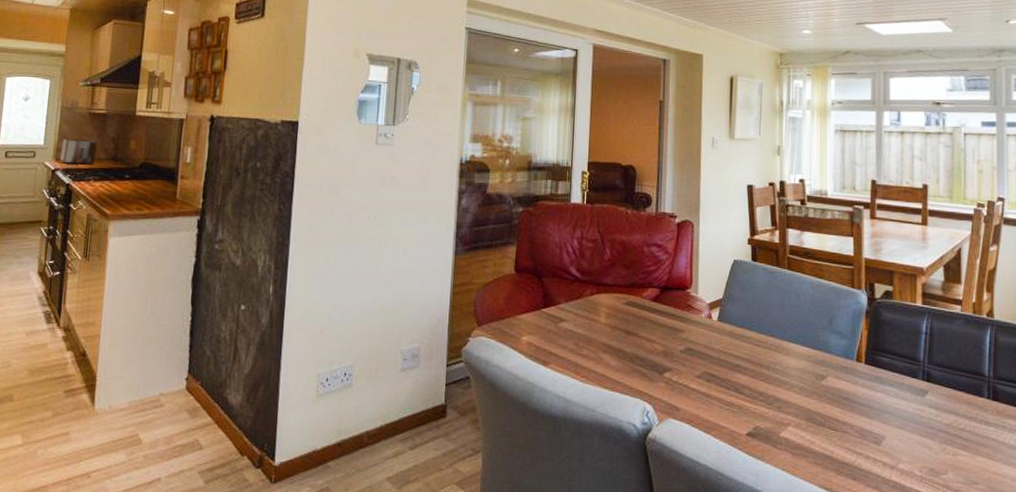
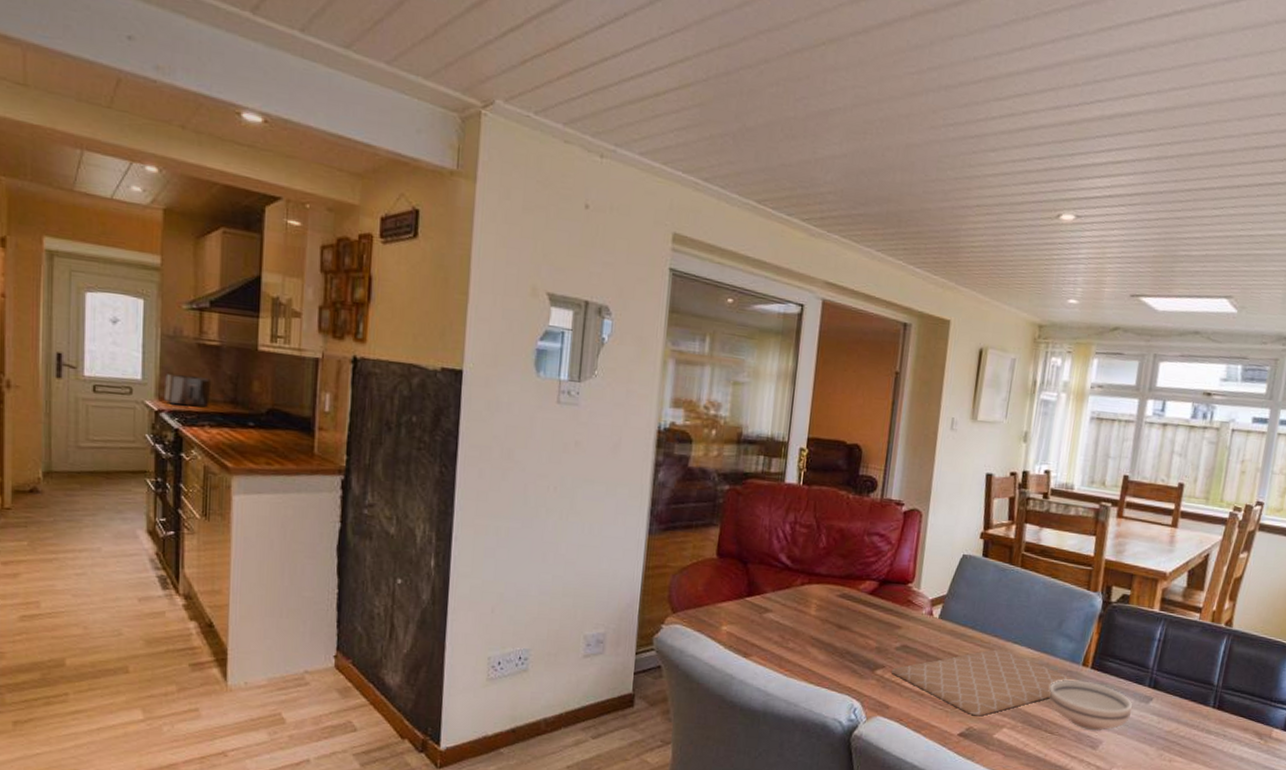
placemat: none [678,349,855,415] -> present [891,649,1079,716]
bowl: none [827,375,910,426] -> present [1049,679,1133,731]

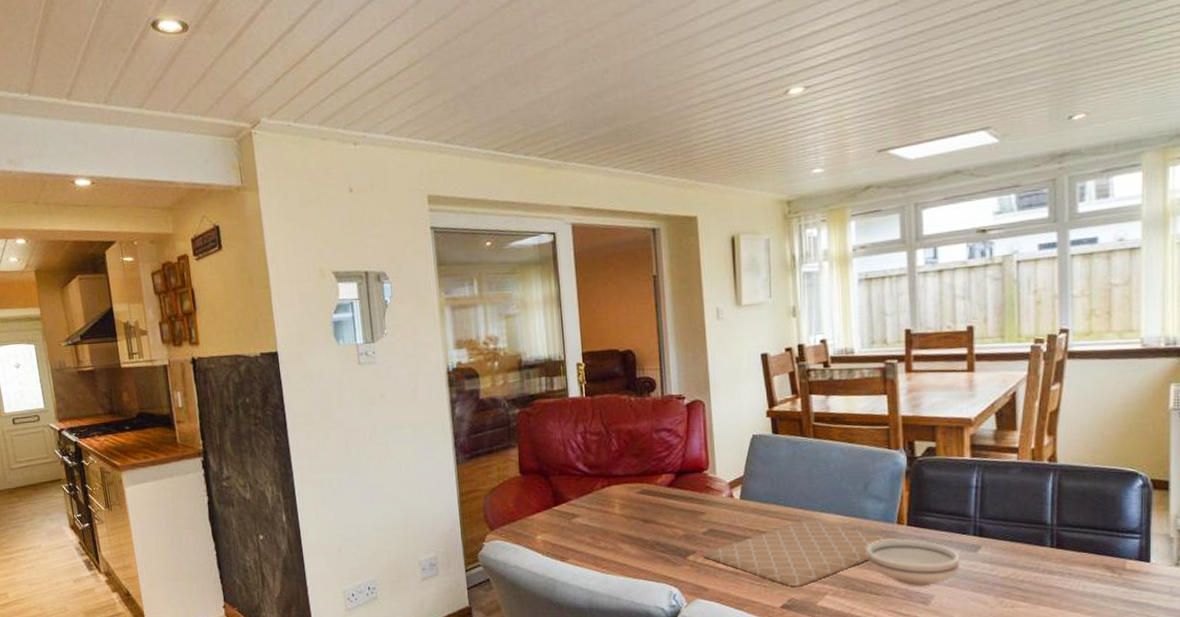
toaster: present [163,373,212,408] -> none [60,396,95,423]

